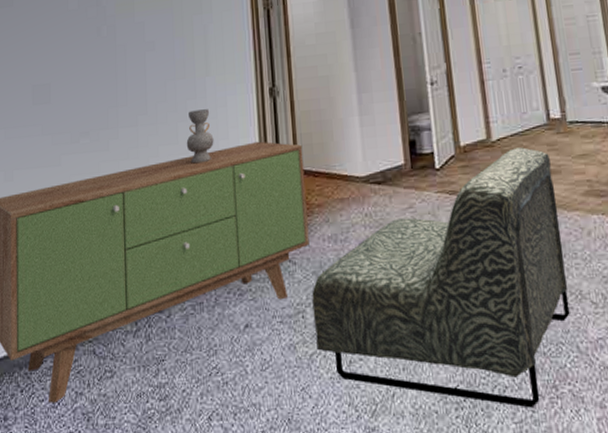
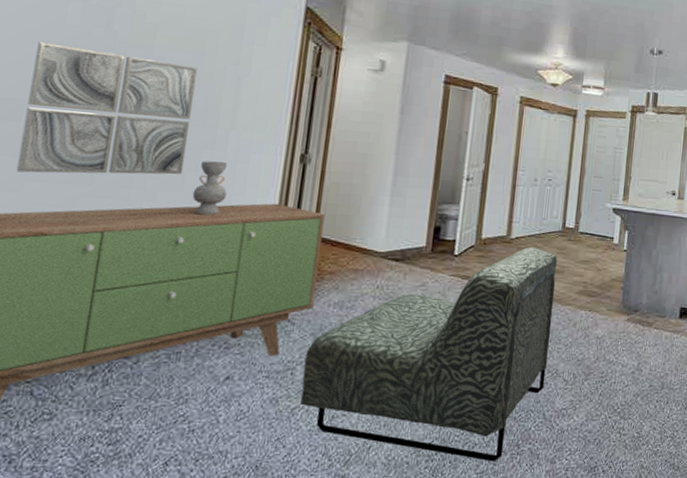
wall art: none [53,24,175,148] -> present [16,42,197,175]

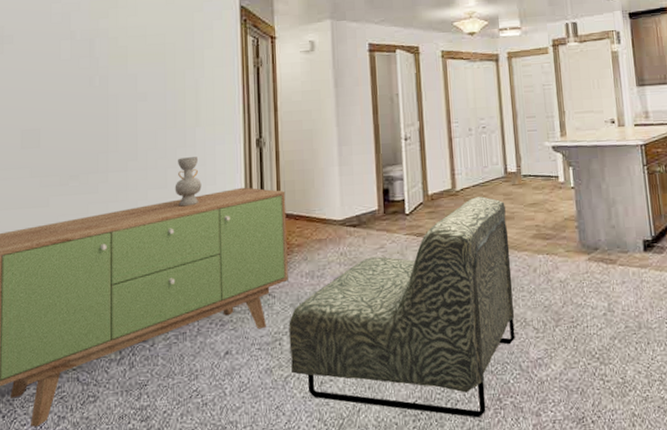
wall art: present [16,42,197,175] -> none [42,77,165,190]

